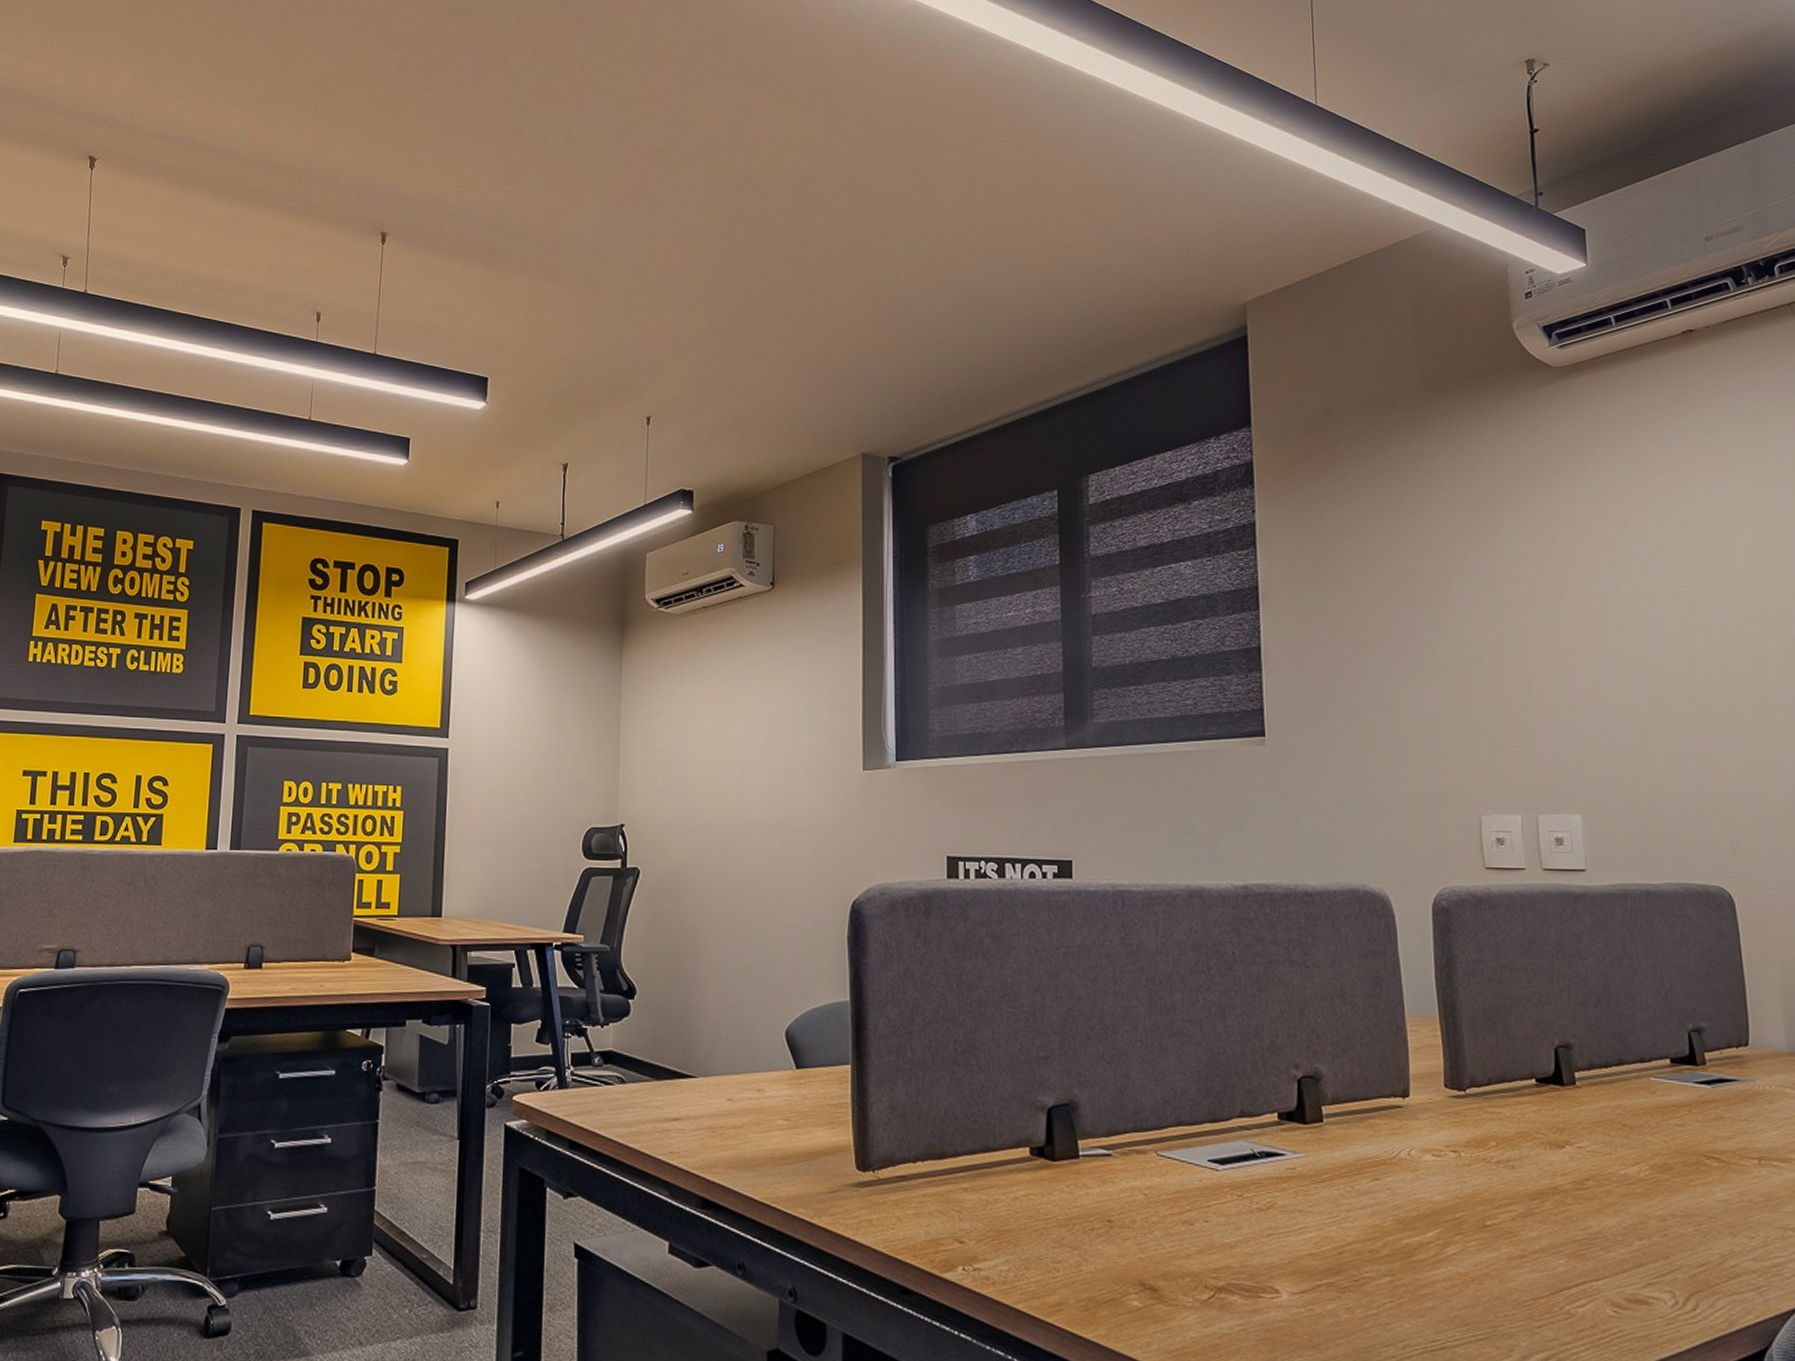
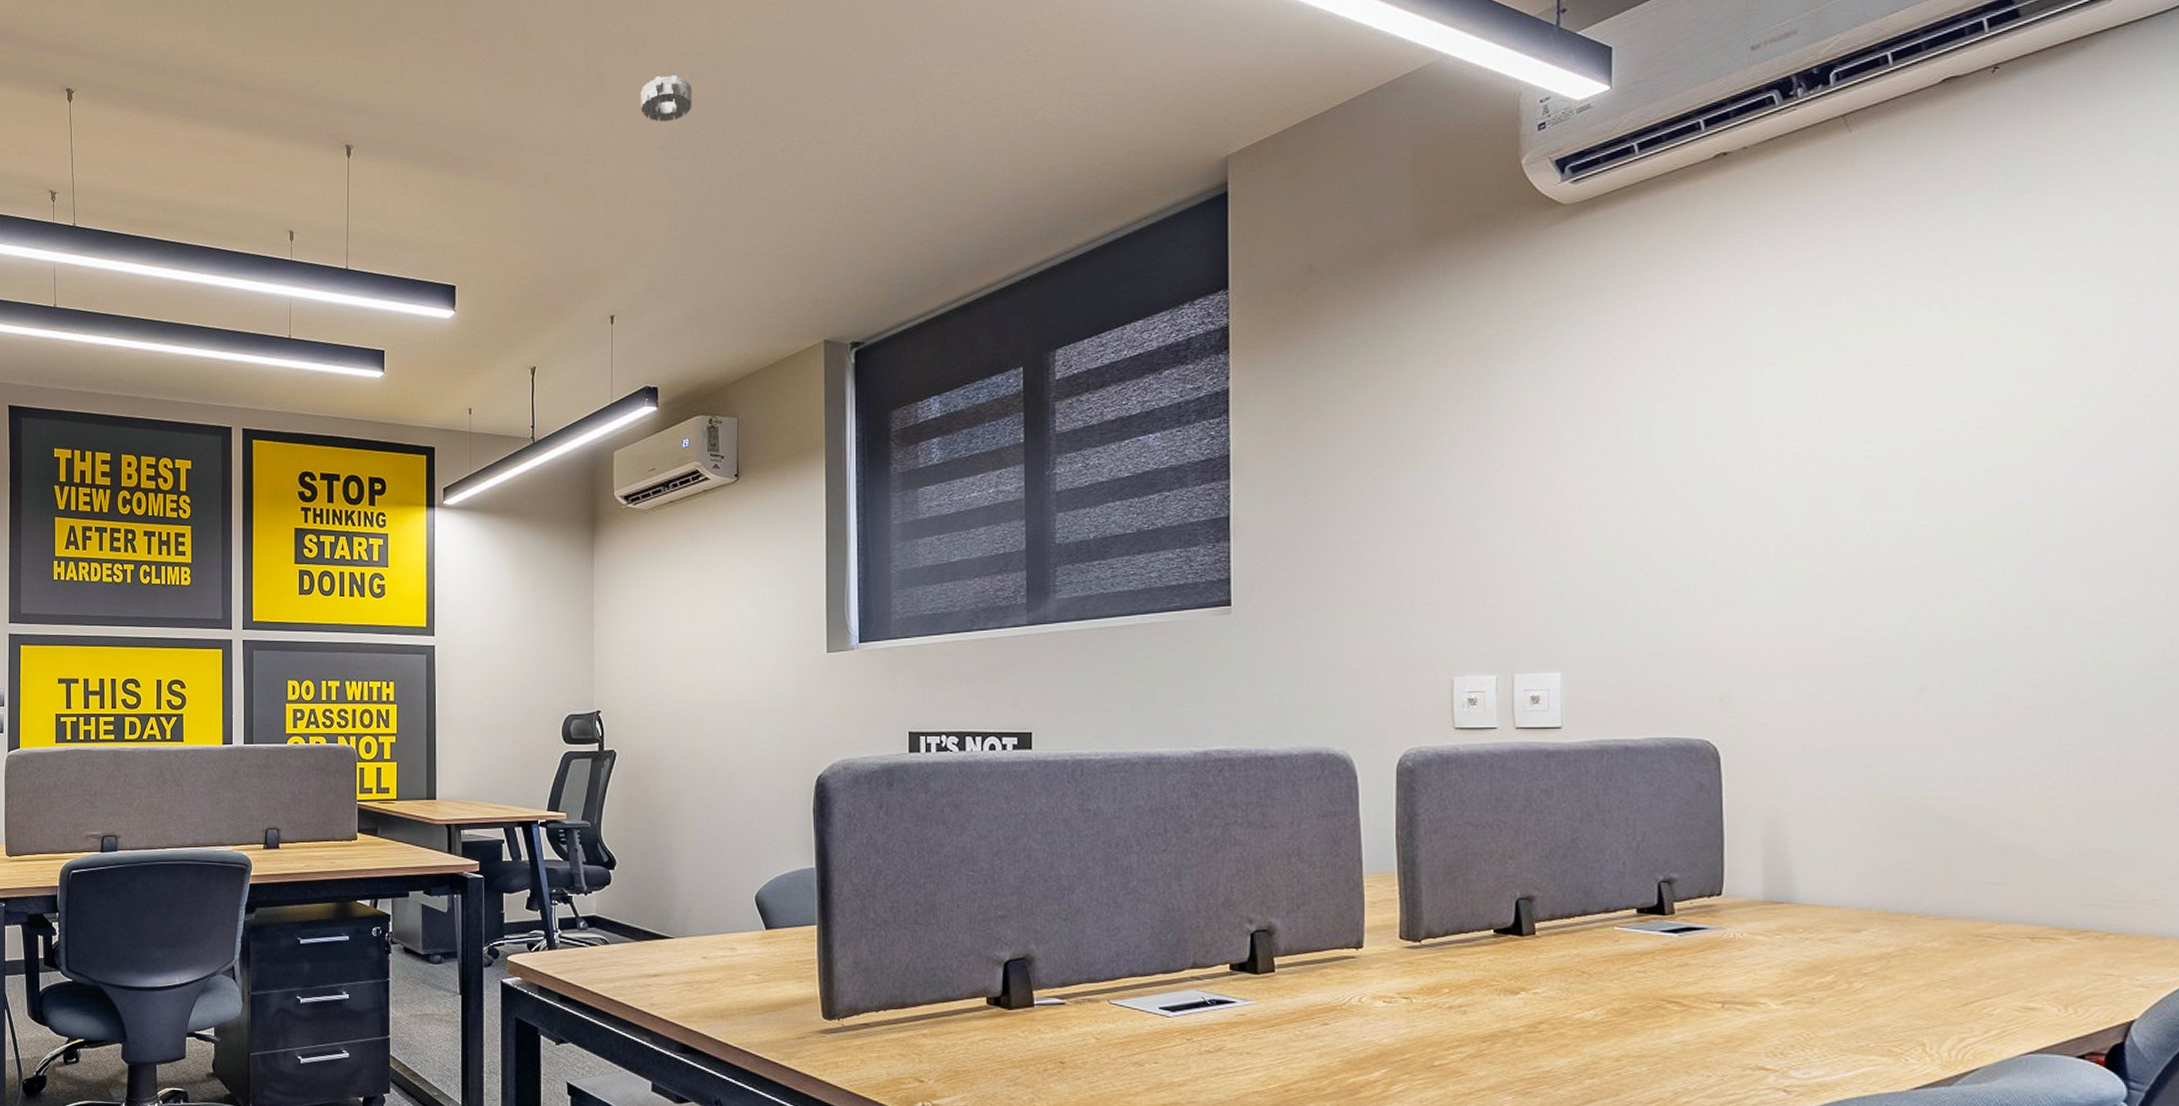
smoke detector: none [682,189,734,233] -> present [640,75,692,122]

